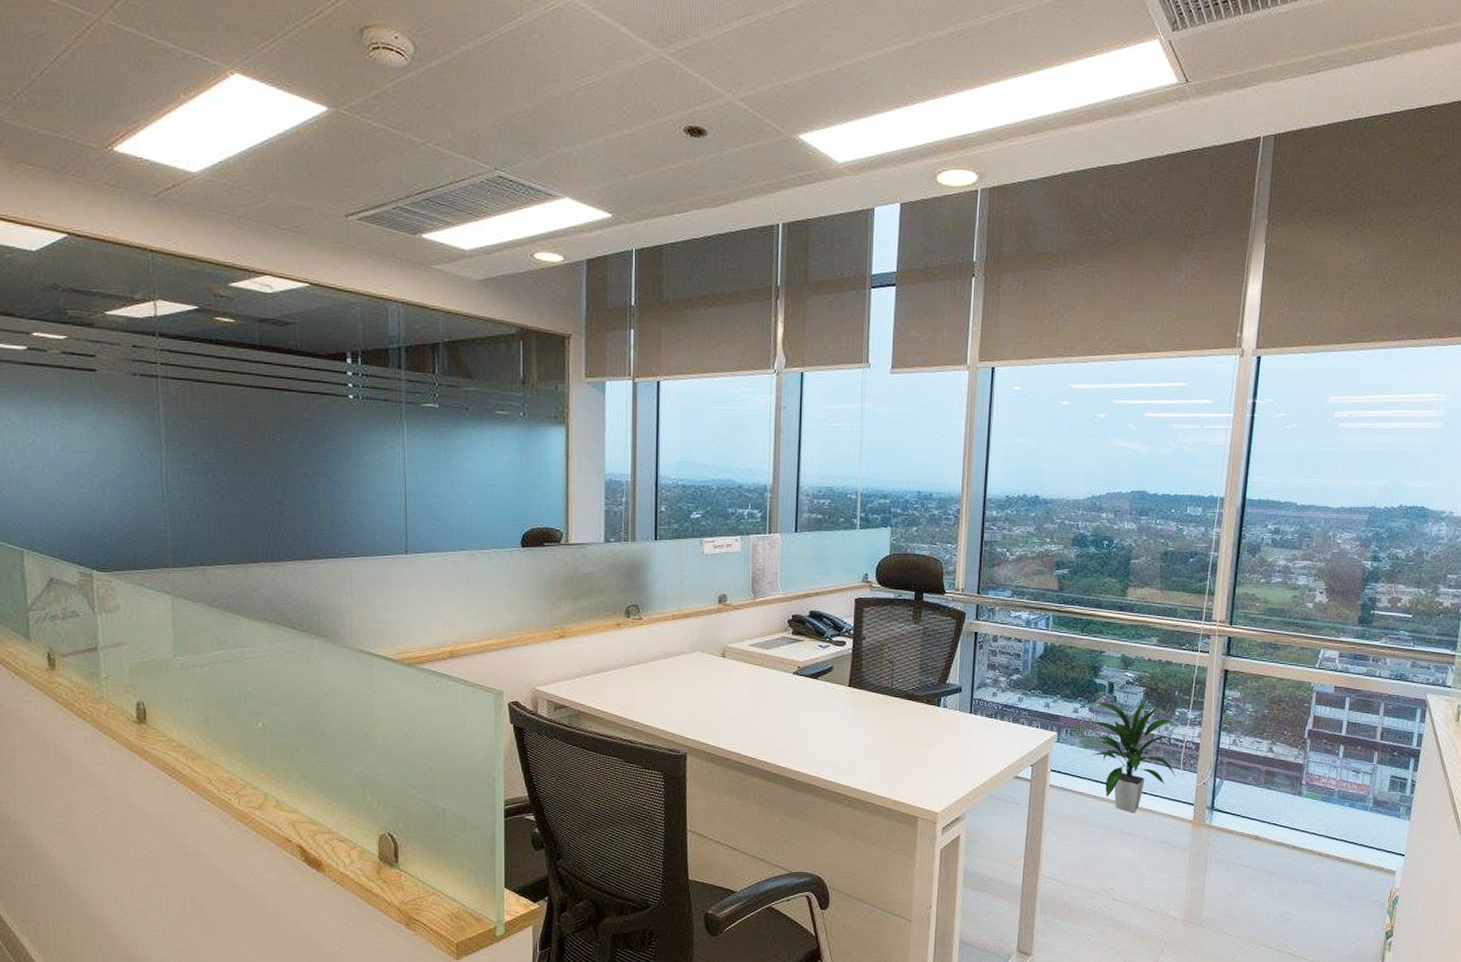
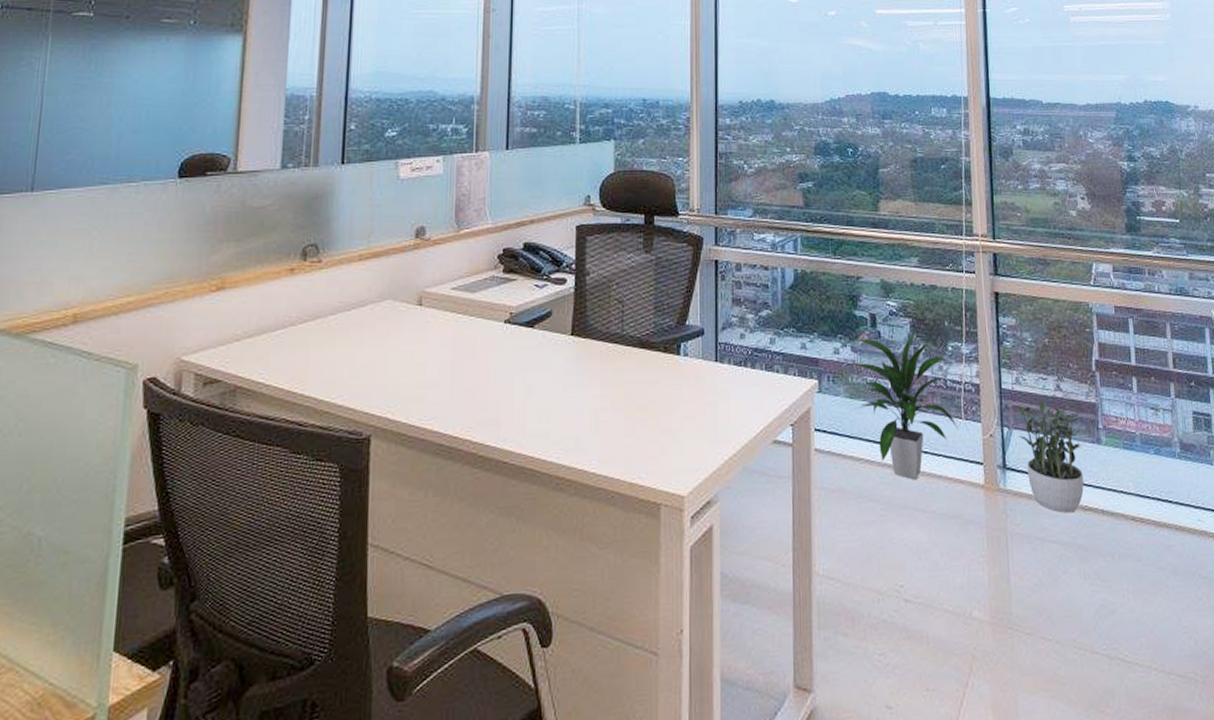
potted plant: none [1227,760,1290,846] -> present [1014,401,1084,513]

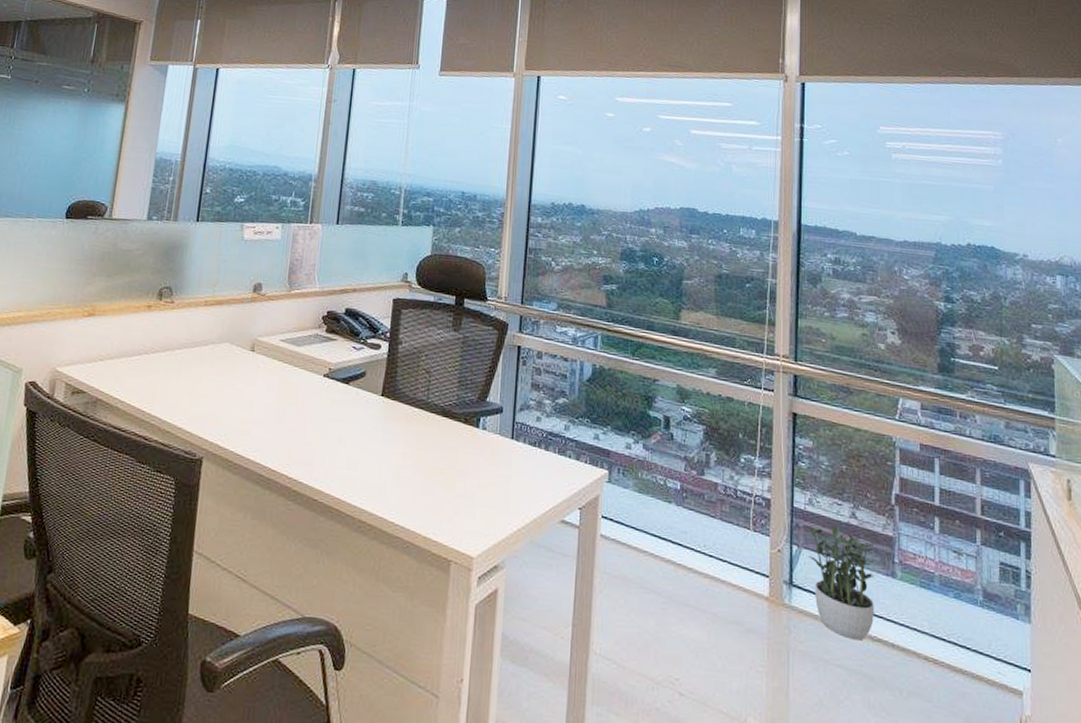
indoor plant: present [851,332,959,480] -> none [642,437,746,581]

